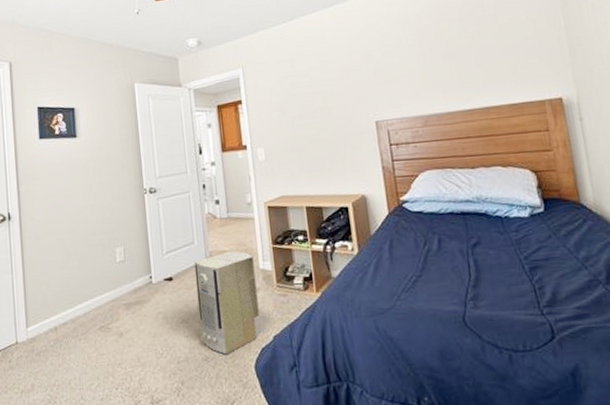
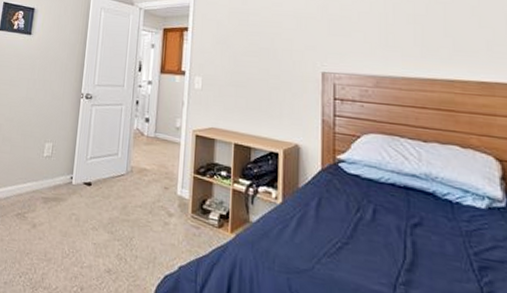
air purifier: present [194,251,259,355] -> none [107,170,173,272]

